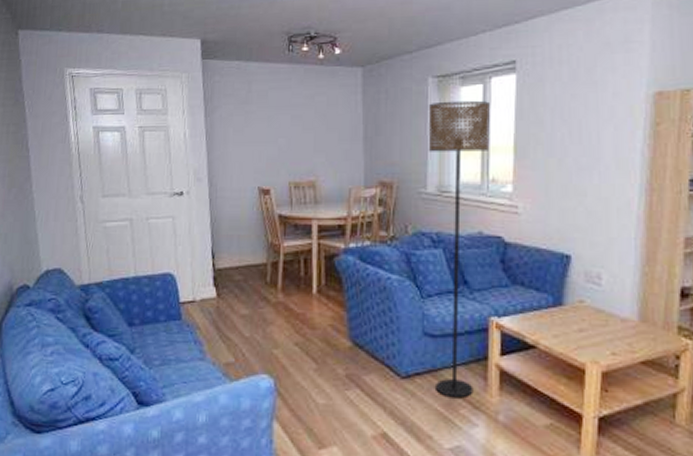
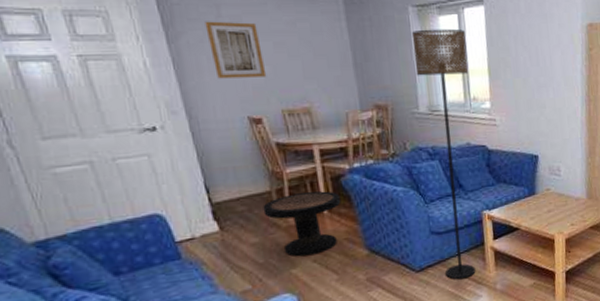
wall art: none [236,96,281,150] -> present [204,21,267,79]
side table: none [257,269,332,337] -> present [263,191,341,256]

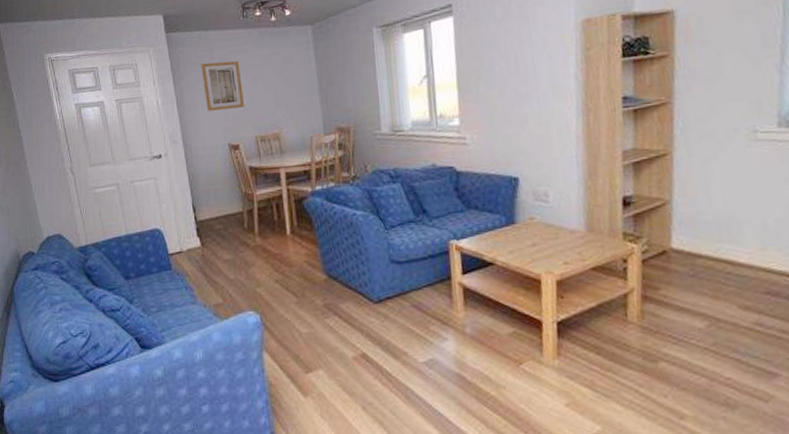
side table: present [263,191,341,256] -> none [236,213,303,276]
floor lamp: present [411,28,476,280] -> none [375,44,441,317]

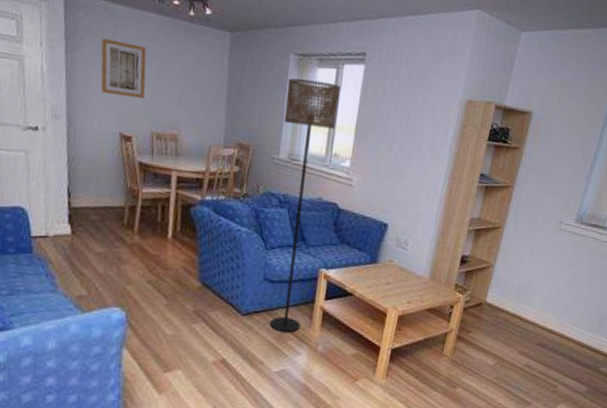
floor lamp: none [375,44,441,317] -> present [270,78,340,333]

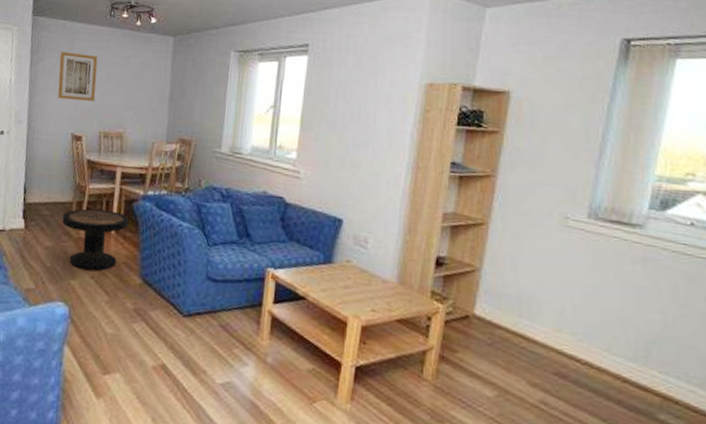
side table: none [113,213,187,276] -> present [62,208,130,271]
floor lamp: present [270,78,340,333] -> none [213,73,283,339]

